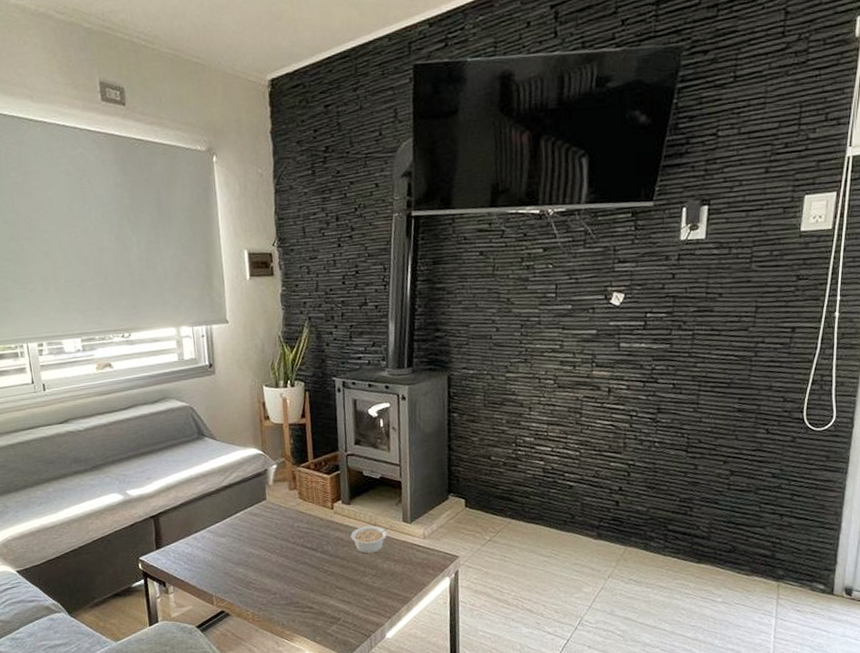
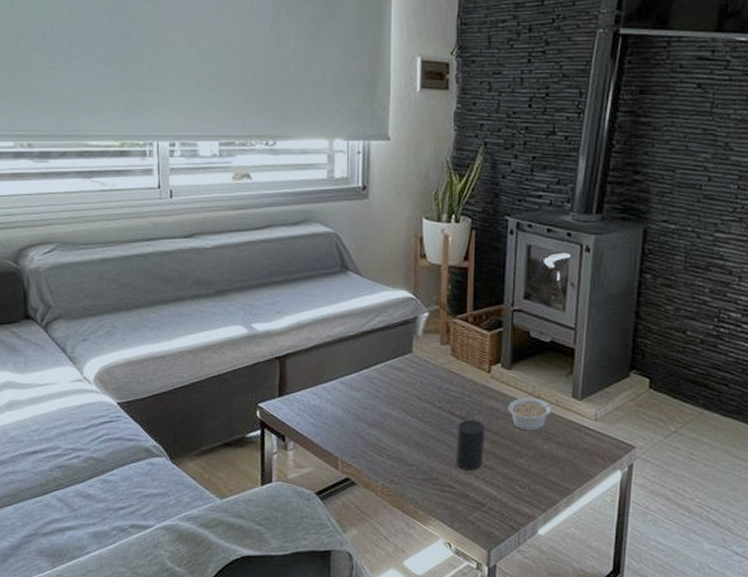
cup: none [310,549,335,592] -> present [456,419,485,470]

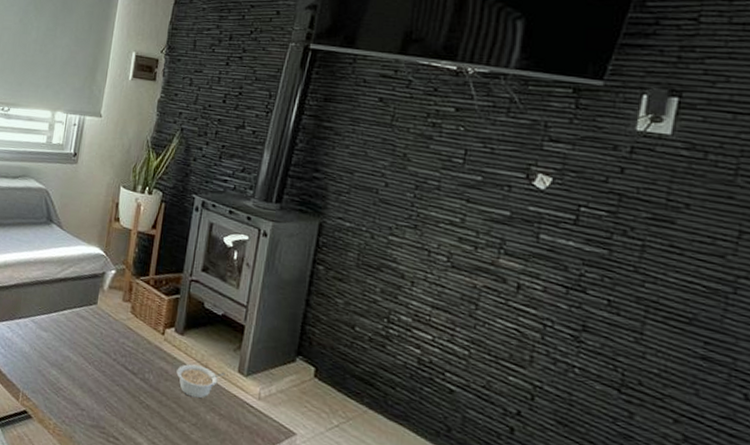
cup: present [456,419,485,470] -> none [123,375,154,427]

